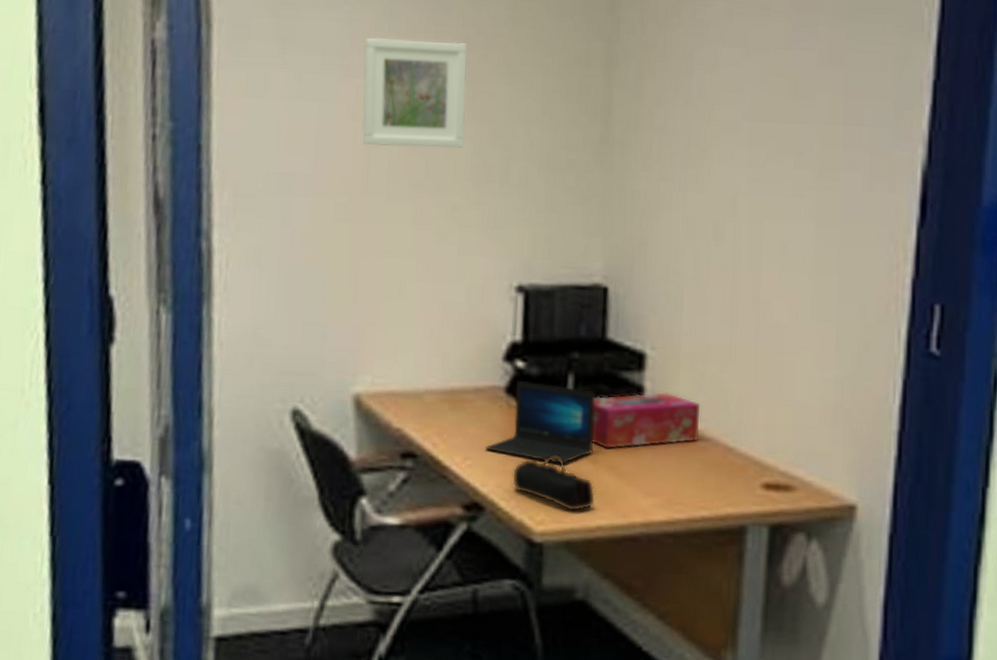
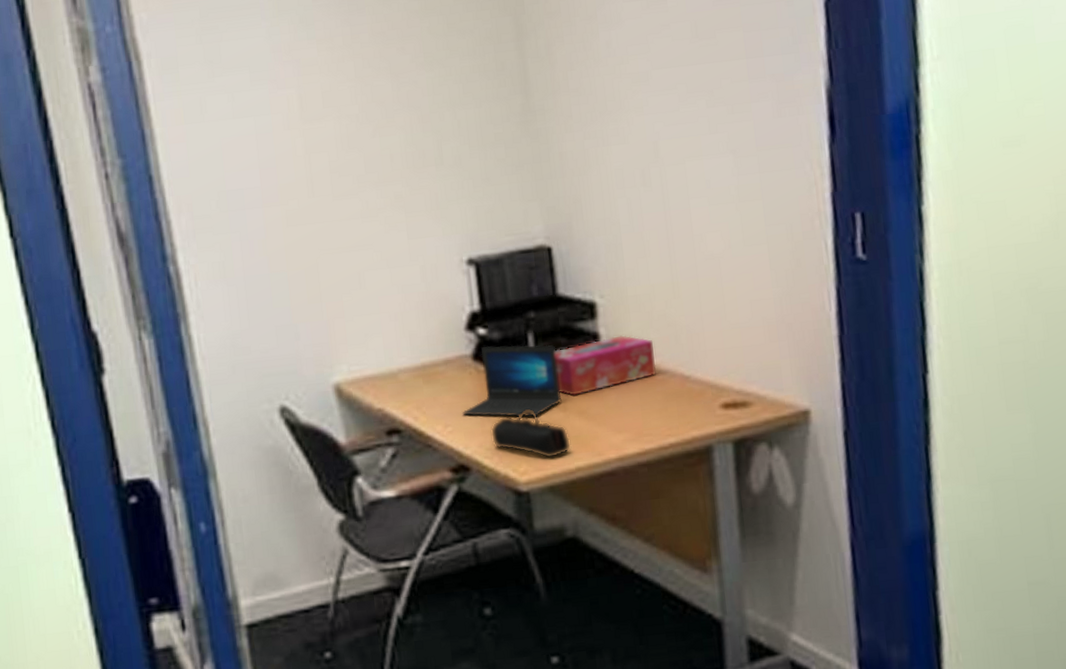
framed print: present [362,37,468,149] -> none [287,39,396,151]

